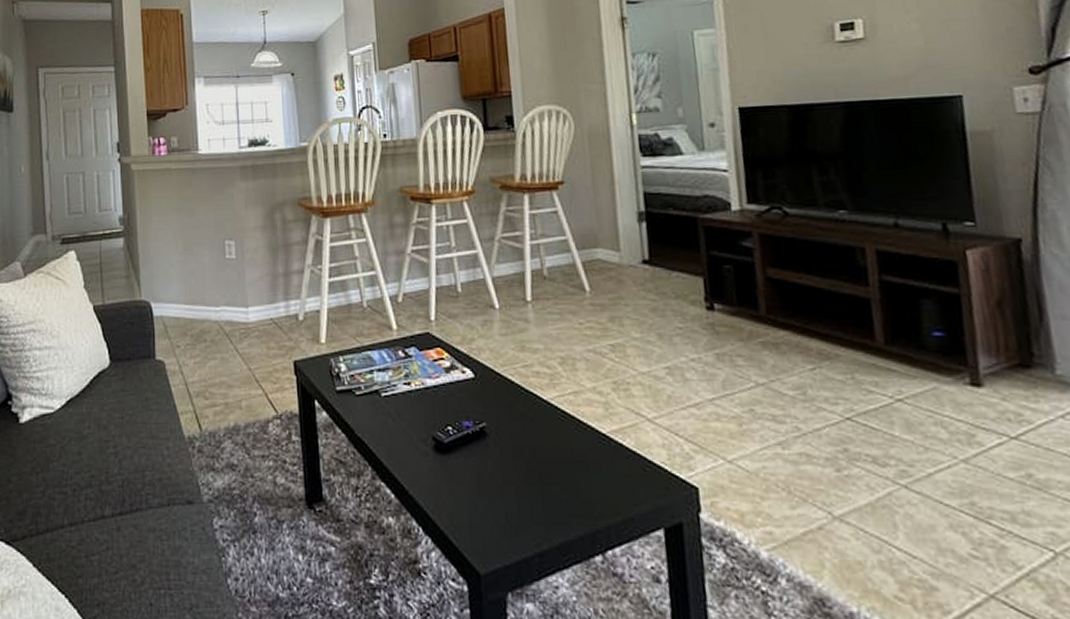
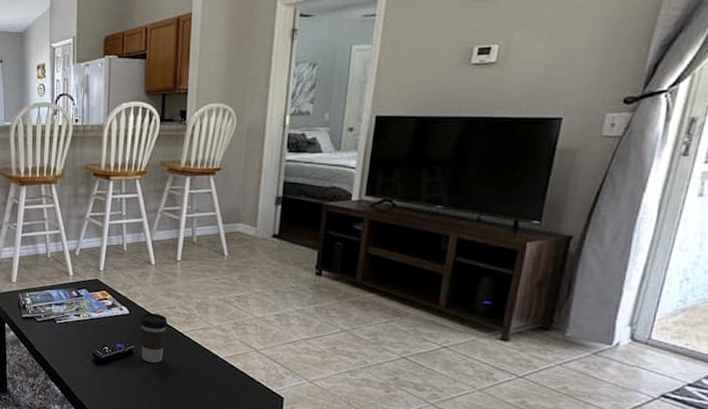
coffee cup: none [489,374,527,445] -> present [140,312,168,363]

